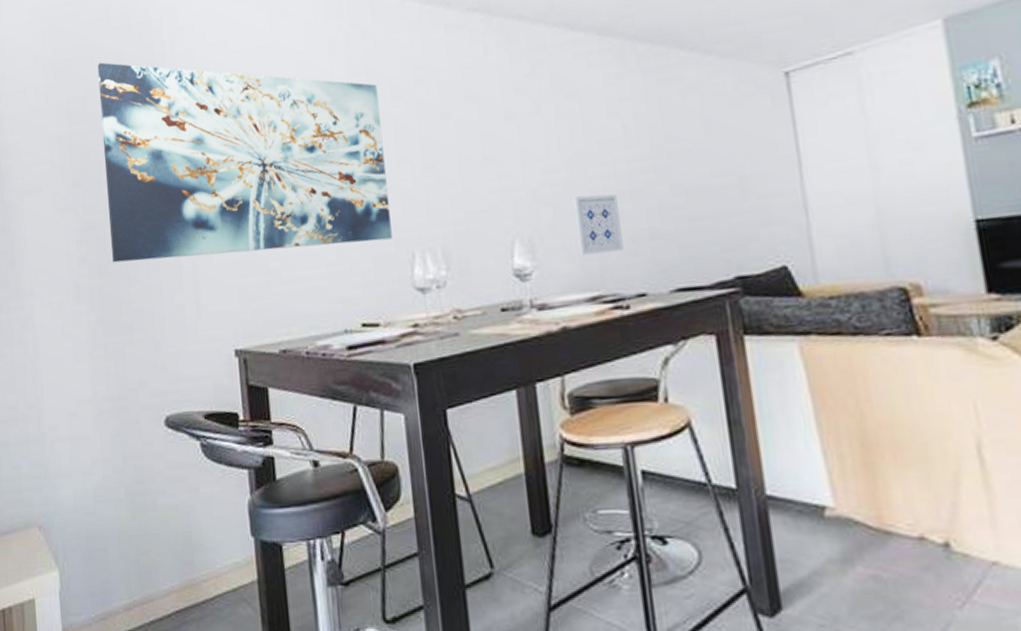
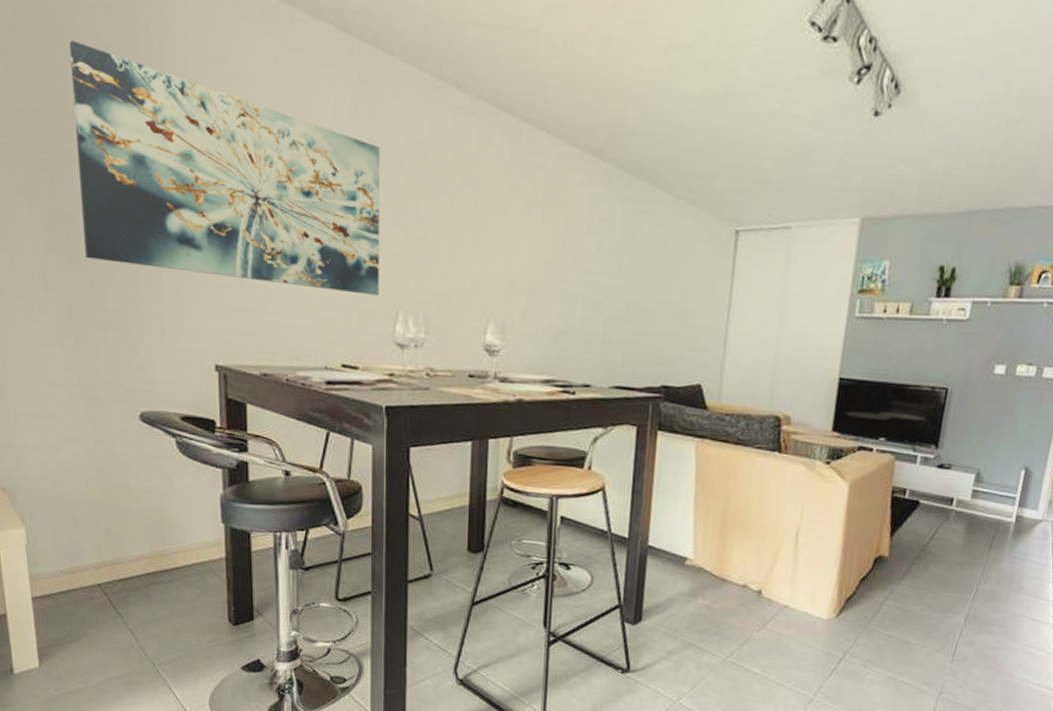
wall art: present [572,194,623,256] -> none [542,294,582,348]

